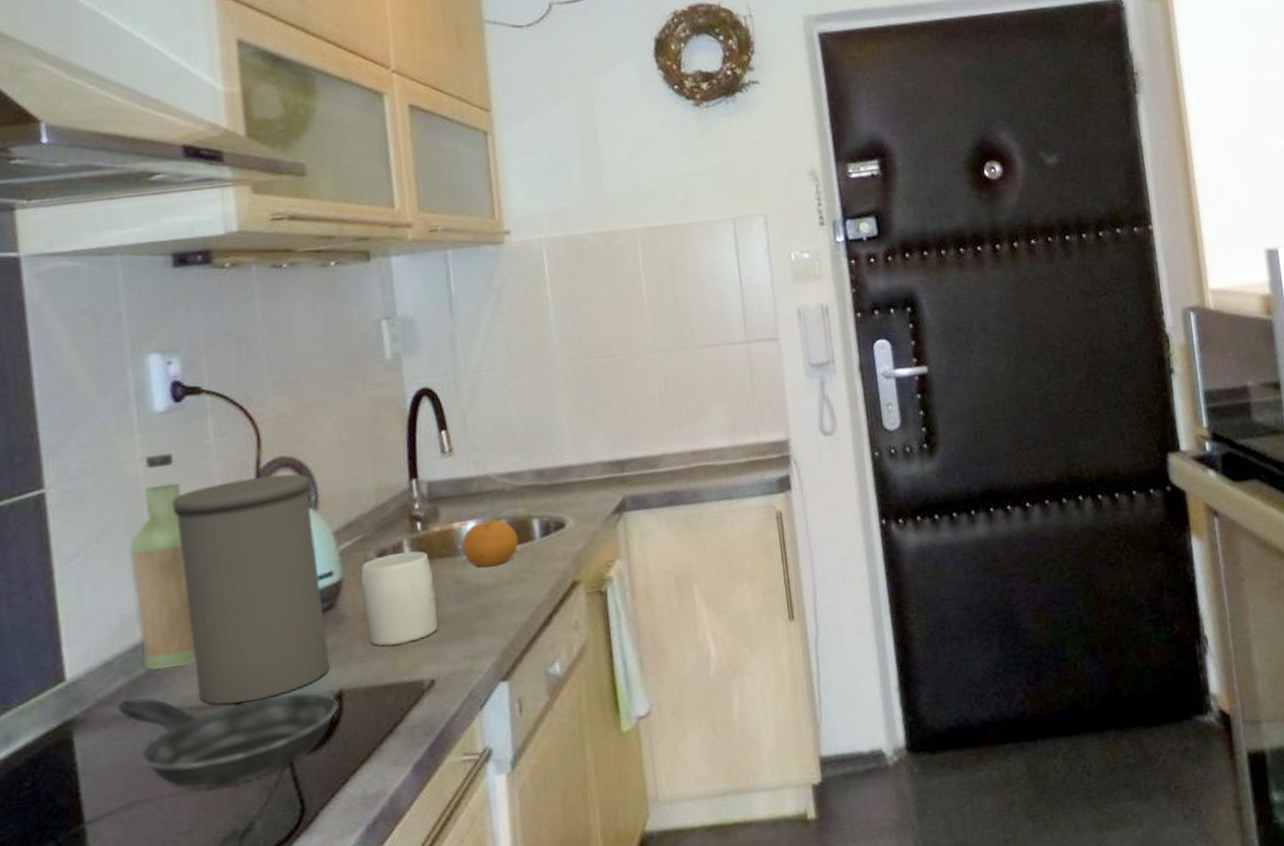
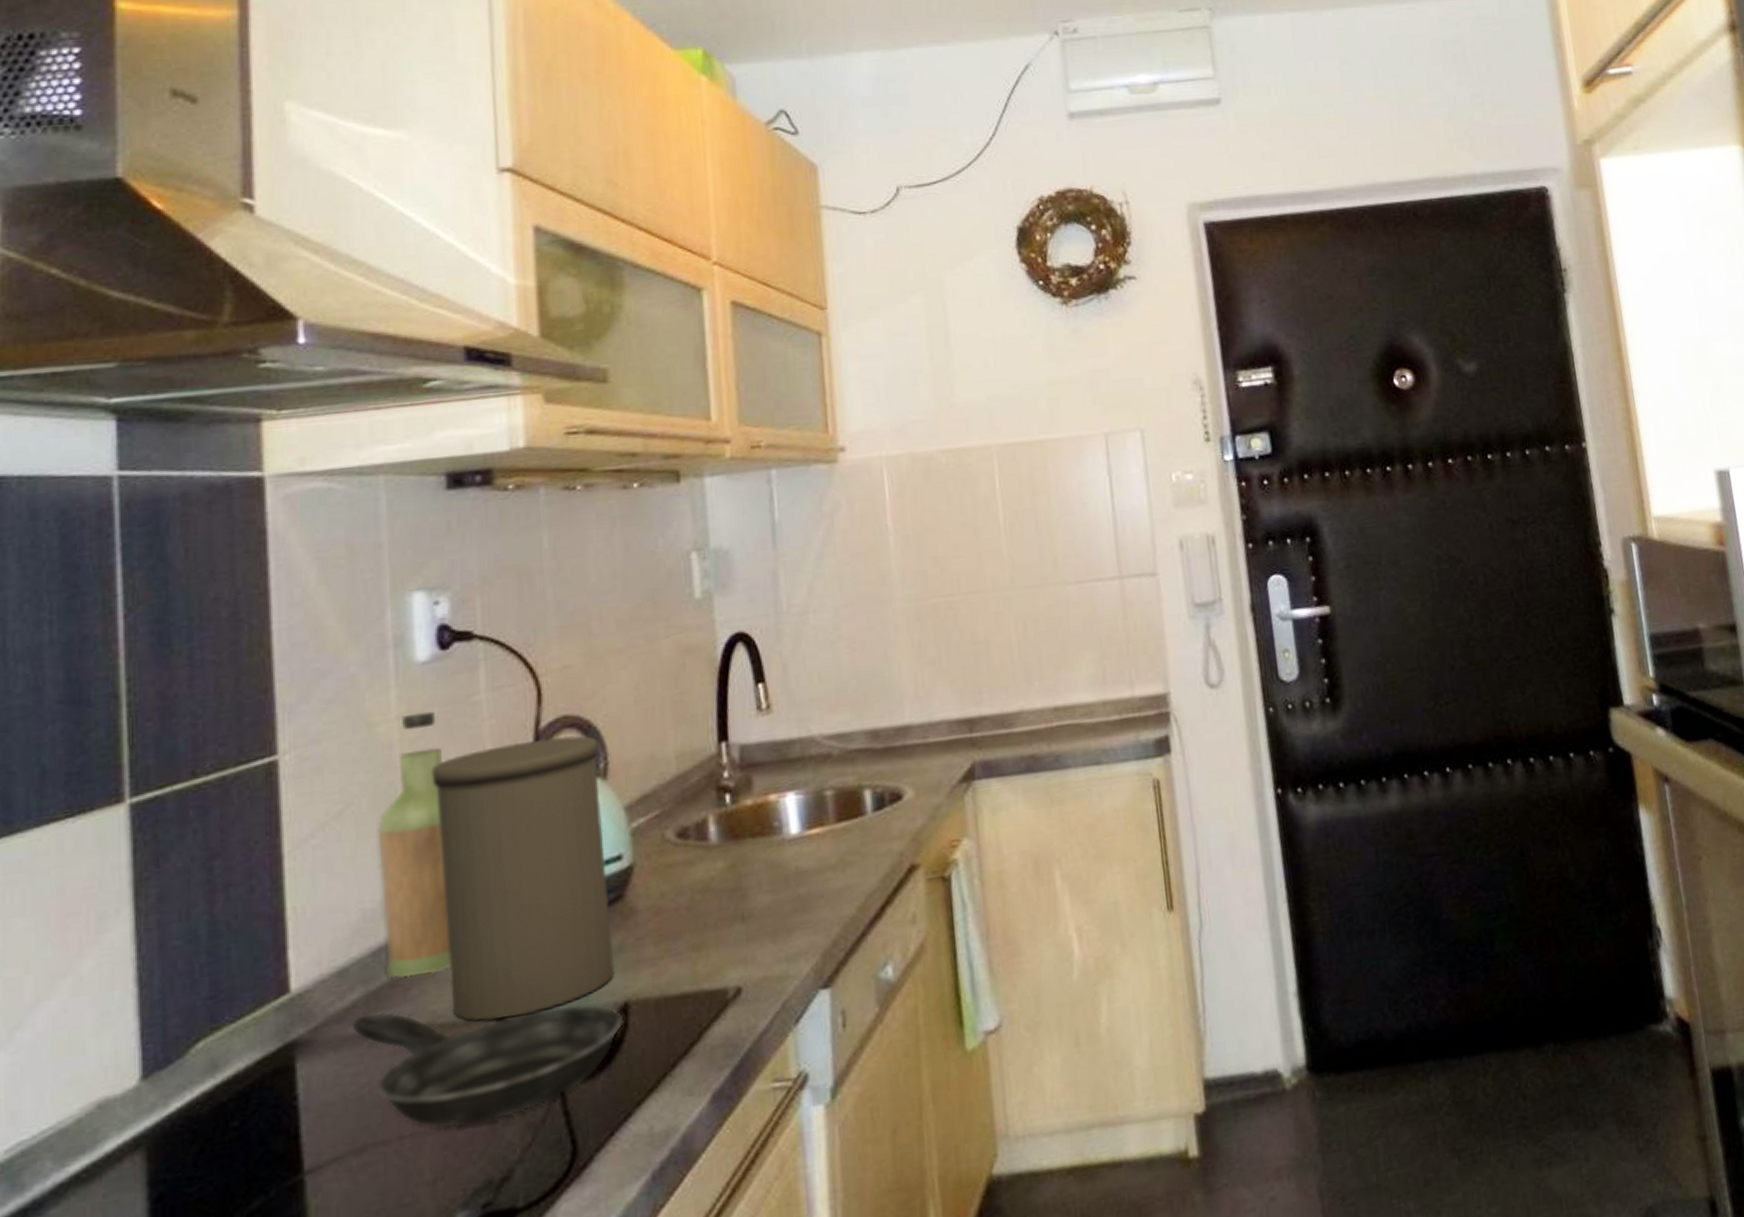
mug: present [360,551,438,646] -> none [655,829,747,946]
fruit: present [461,519,519,567] -> none [778,790,847,849]

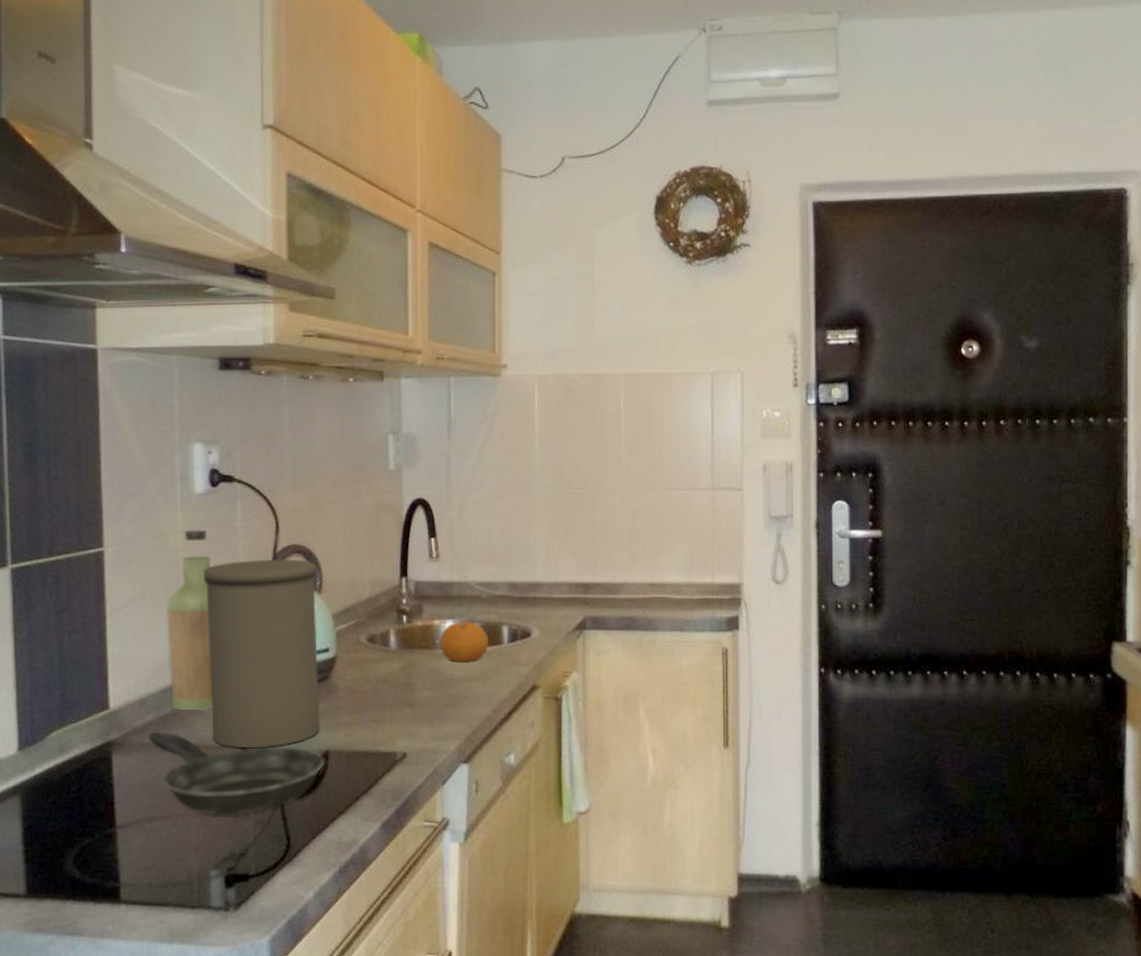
fruit: none [778,790,847,849] -> present [439,622,489,663]

